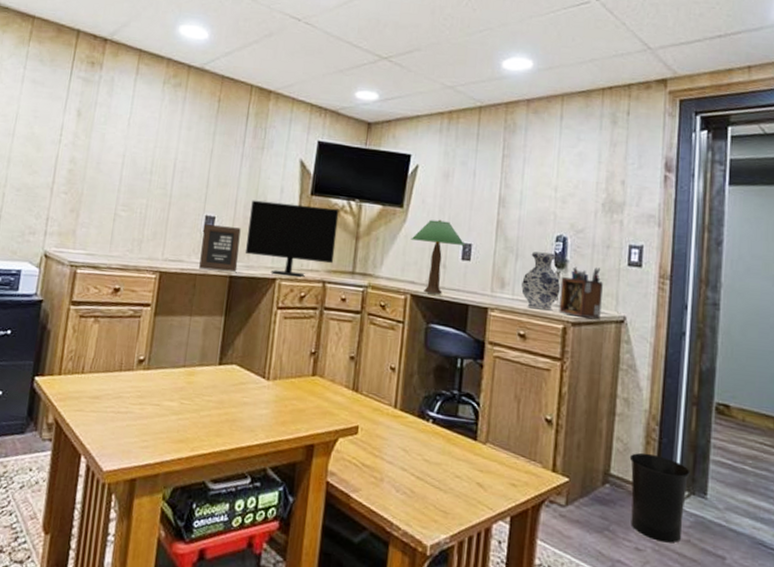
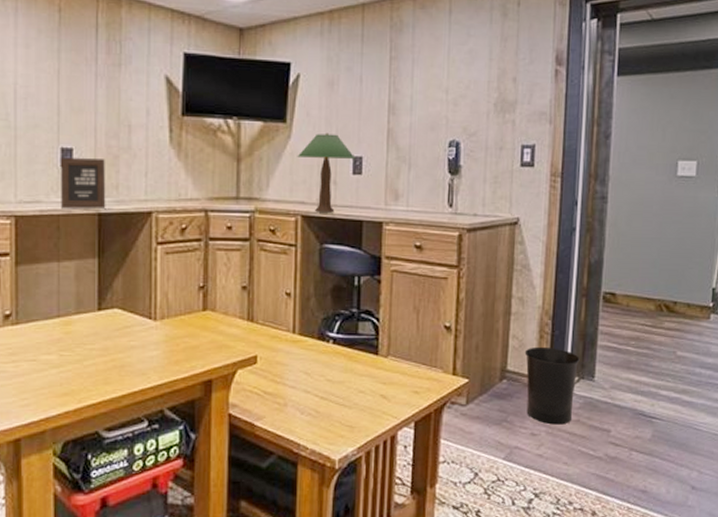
monitor: present [246,200,339,277] -> none [114,126,216,207]
vase: present [521,251,562,311] -> none [416,159,456,219]
desk organizer: present [559,266,603,319] -> none [454,171,497,223]

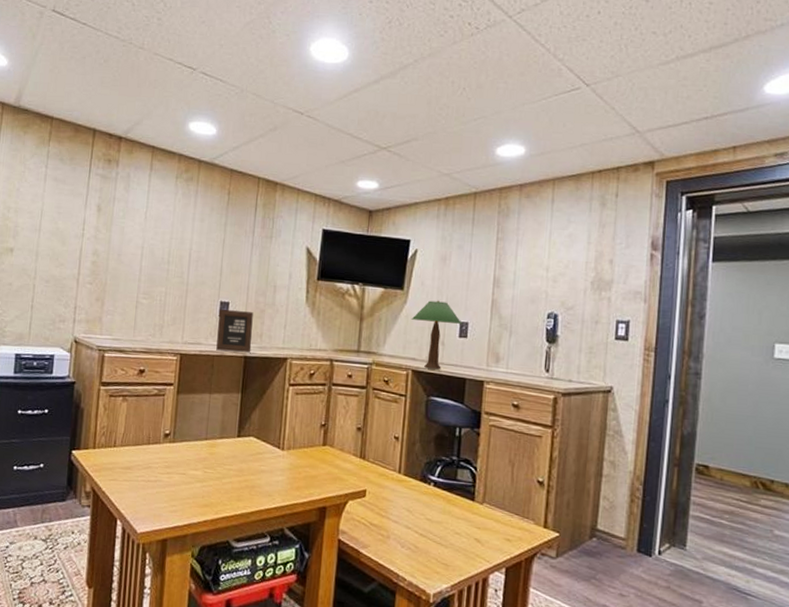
waste bin: present [524,346,580,425] -> none [615,509,671,589]

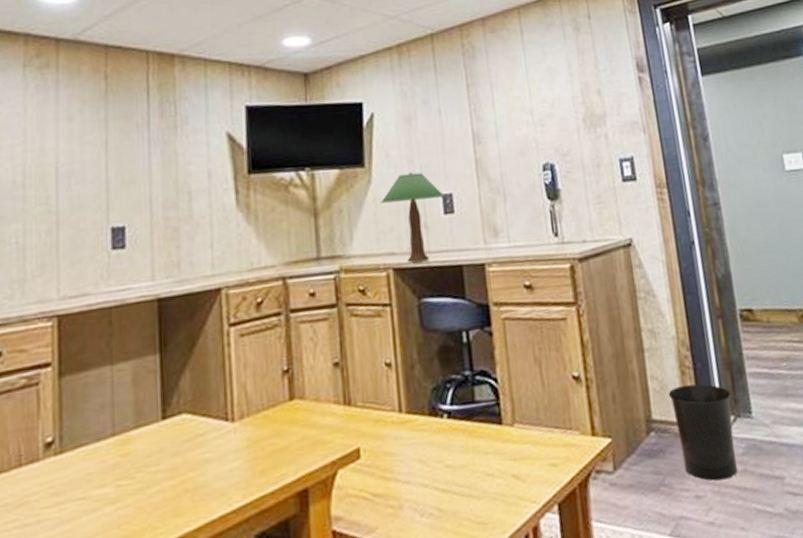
picture frame: present [216,309,253,353] -> none [112,234,167,300]
waste bin: none [615,509,671,589] -> present [668,383,737,481]

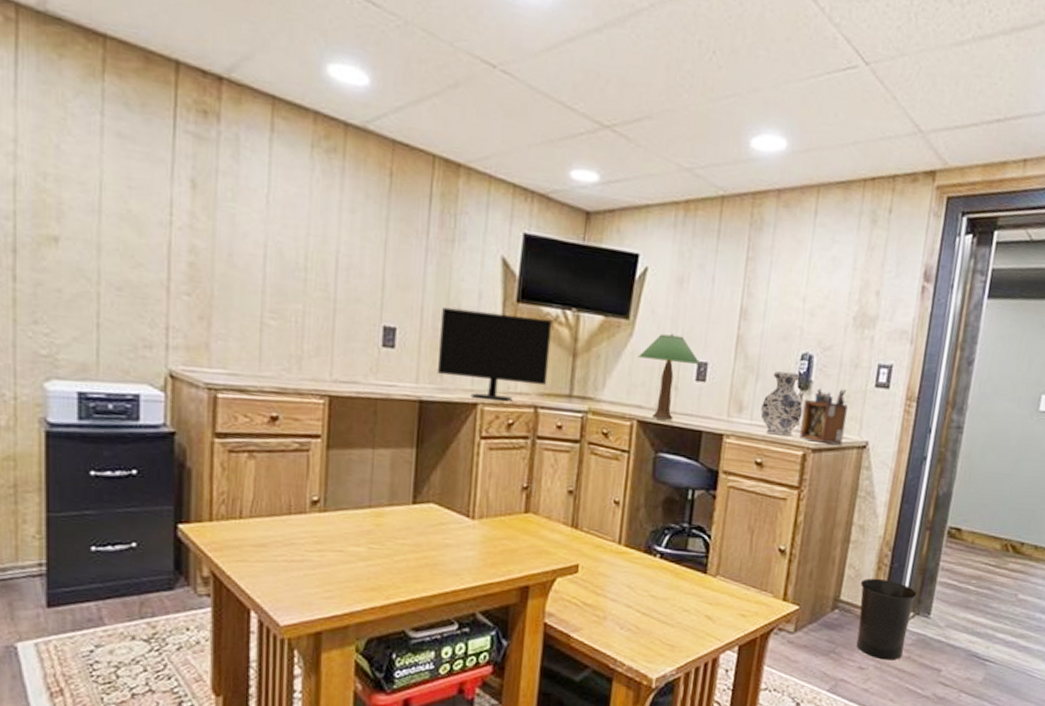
monitor: none [172,184,292,283] -> present [438,307,552,401]
vase: none [516,185,560,254] -> present [761,371,804,437]
desk organizer: none [557,190,607,251] -> present [799,388,848,445]

